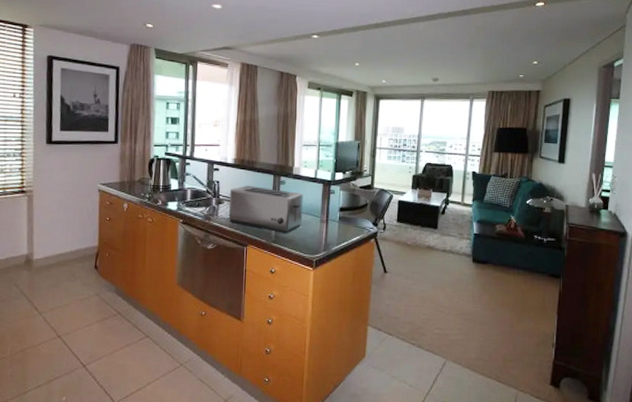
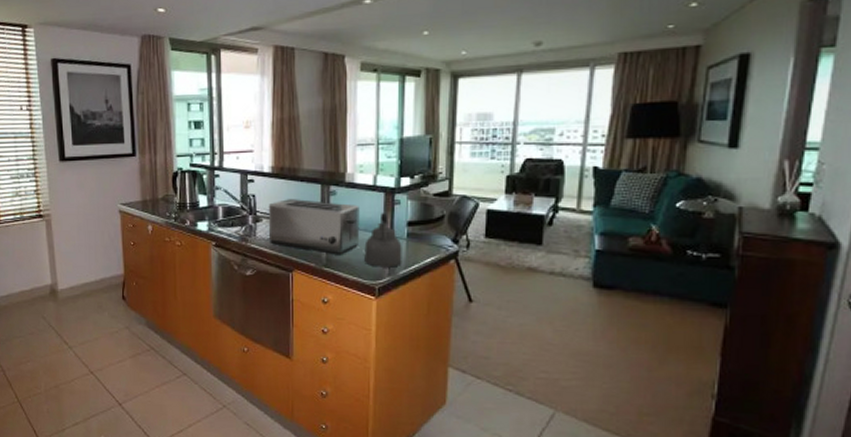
kettle: none [305,200,335,244] -> present [364,213,402,268]

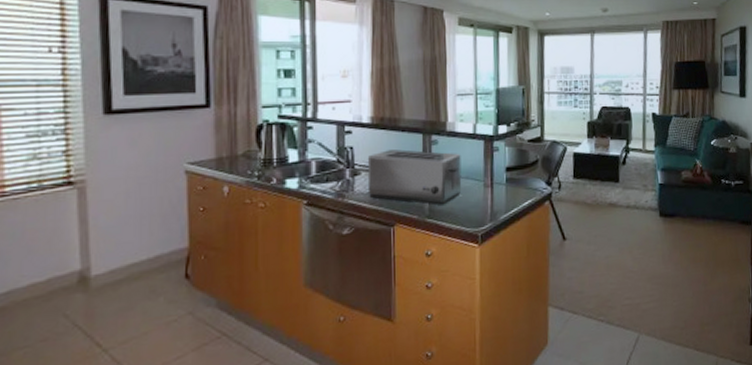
kettle: present [364,213,402,268] -> none [466,160,503,214]

